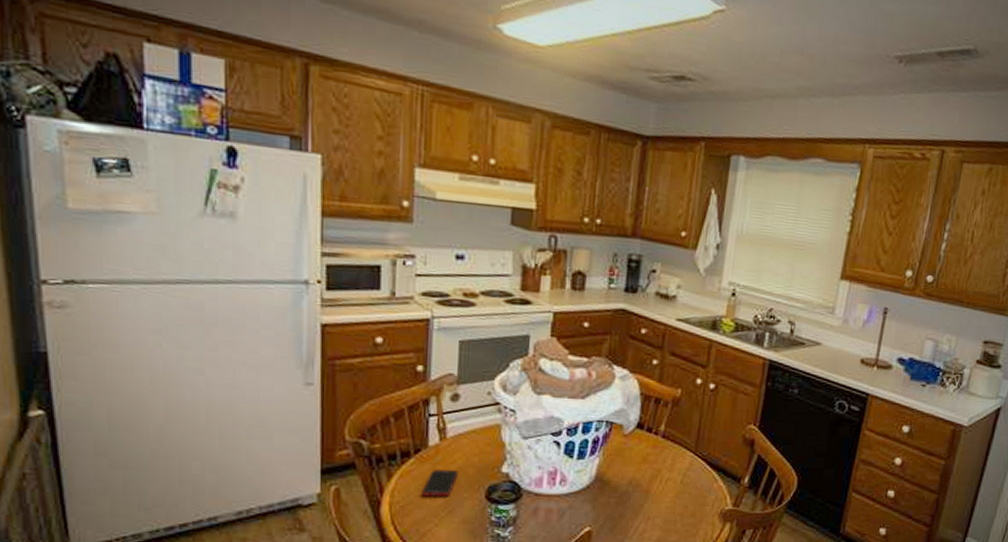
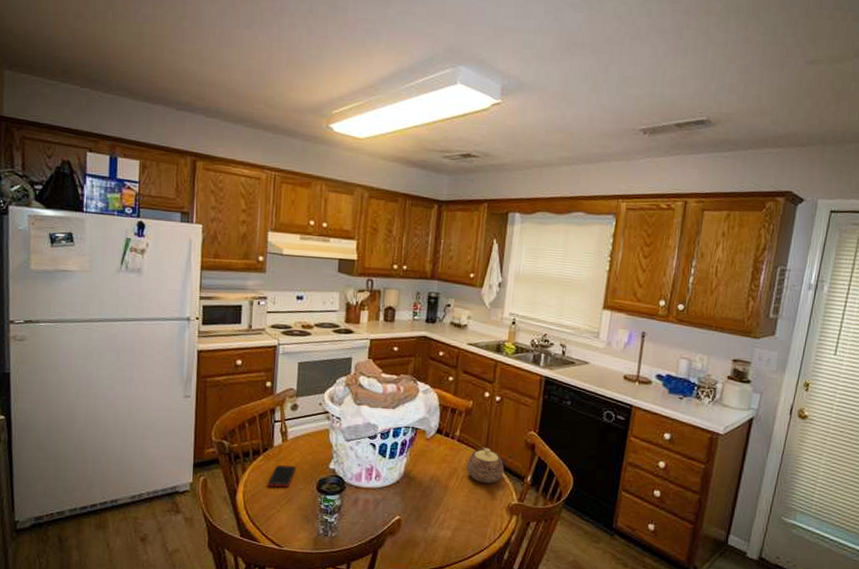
teapot: none [672,444,718,487] -> present [466,447,504,484]

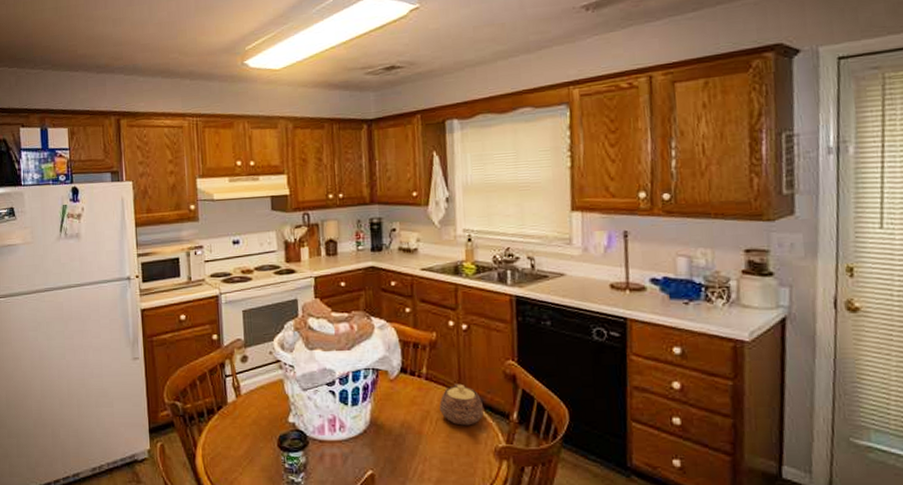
cell phone: present [267,465,297,488] -> none [225,423,254,448]

